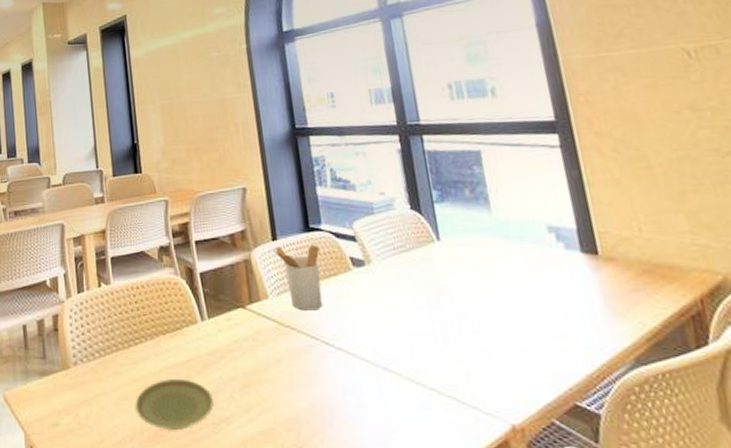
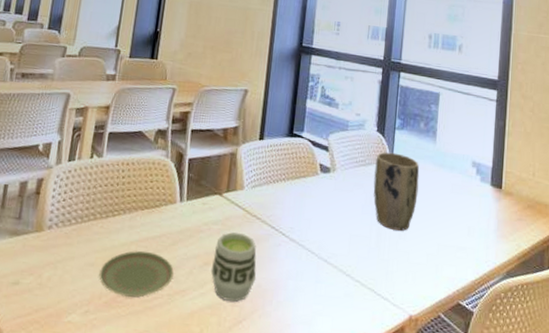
cup: none [252,348,308,425] -> present [210,232,257,302]
utensil holder: present [272,244,322,311] -> none [257,146,297,205]
plant pot: none [418,231,485,323] -> present [373,152,419,231]

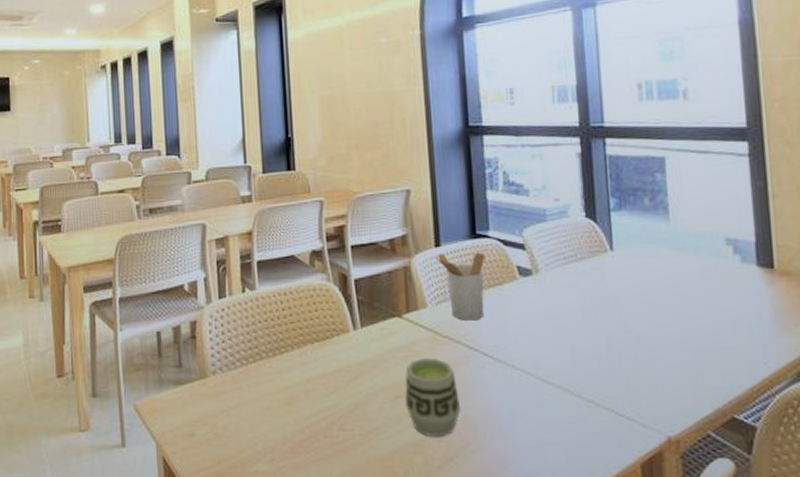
plate: present [99,251,174,298] -> none [278,388,362,442]
utensil holder: none [257,146,297,205] -> present [435,252,486,321]
plant pot: present [373,152,419,231] -> none [590,240,655,335]

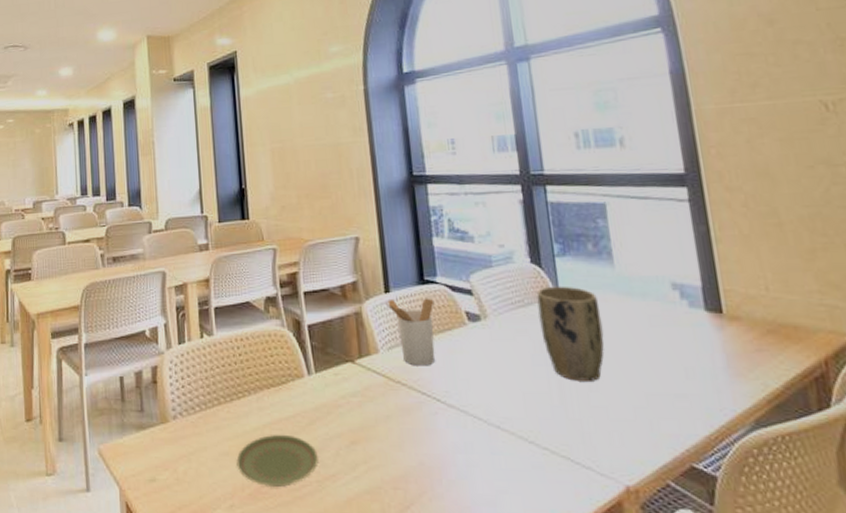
plate: none [278,388,362,442] -> present [236,434,318,488]
cup: present [404,358,461,437] -> none [360,404,416,484]
plant pot: none [590,240,655,335] -> present [537,286,604,381]

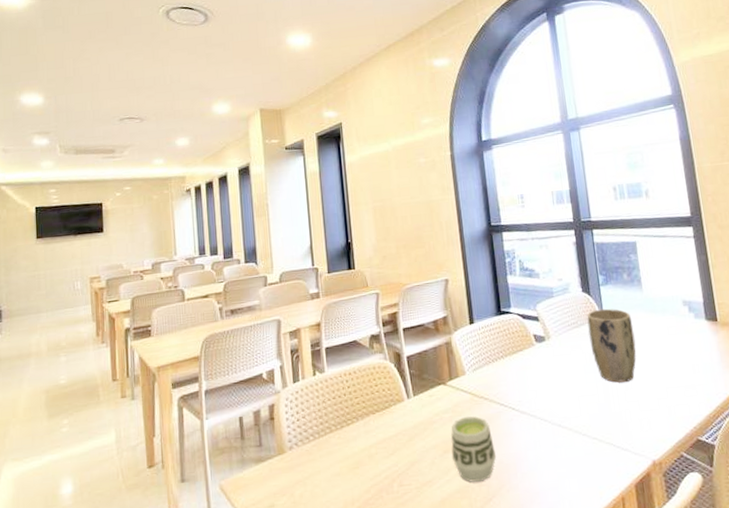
plate: present [236,434,318,488] -> none [347,451,417,498]
cup: none [360,404,416,484] -> present [451,416,497,482]
utensil holder: present [385,298,435,366] -> none [470,325,510,383]

